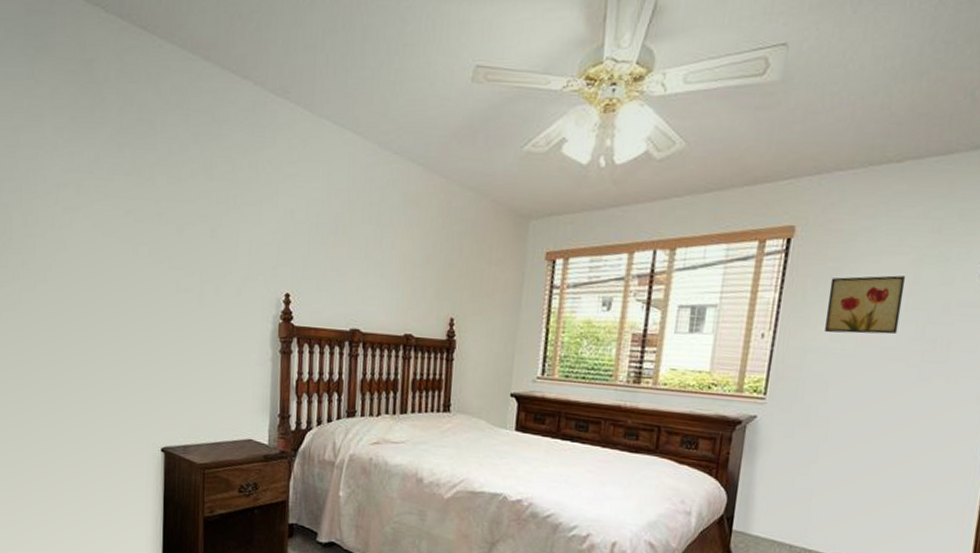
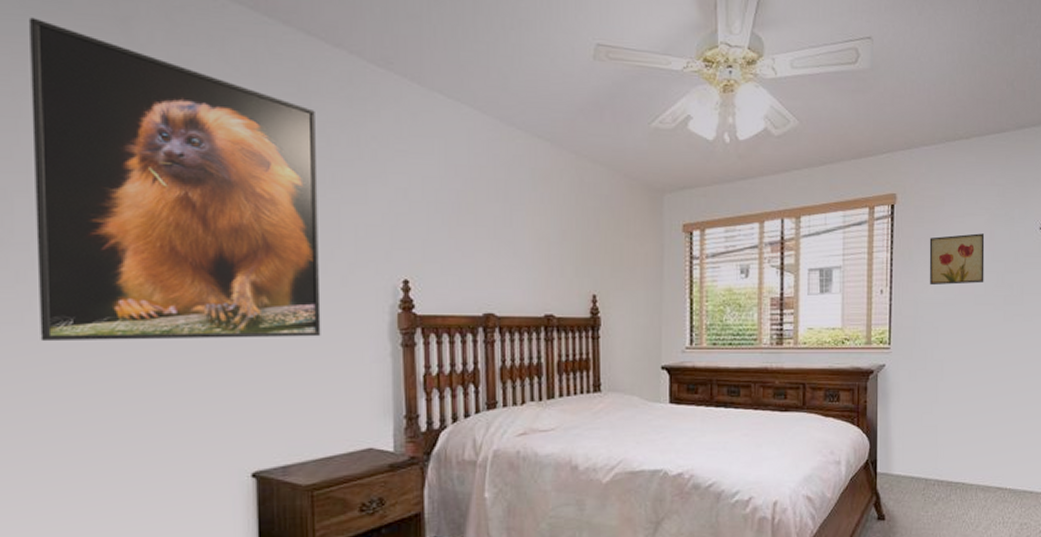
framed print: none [25,64,224,339] -> present [28,17,321,342]

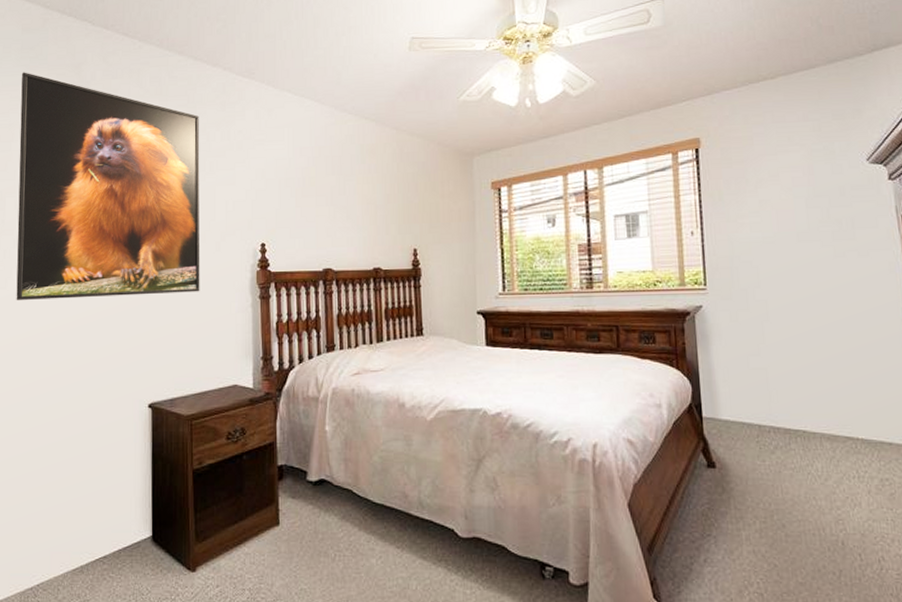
wall art: present [929,233,985,286] -> none [739,169,807,225]

